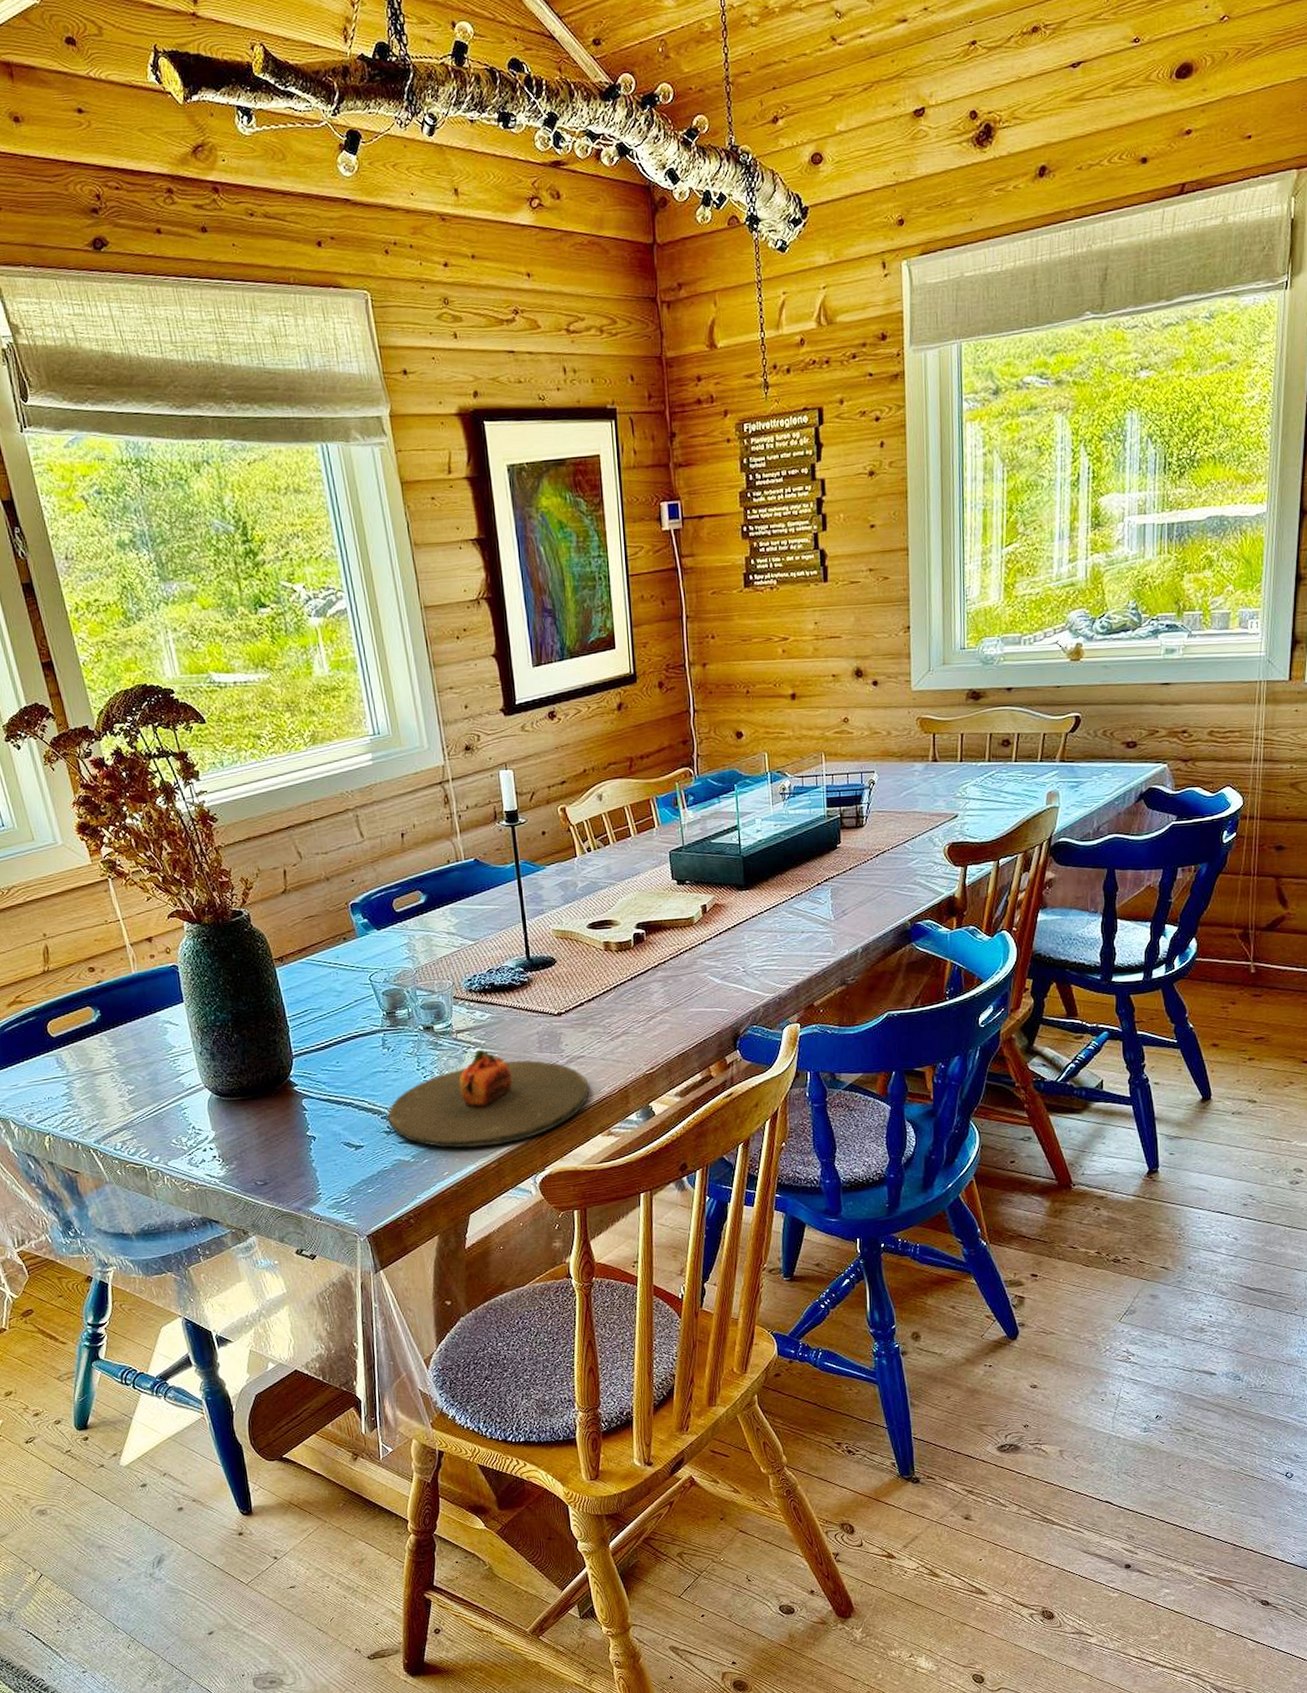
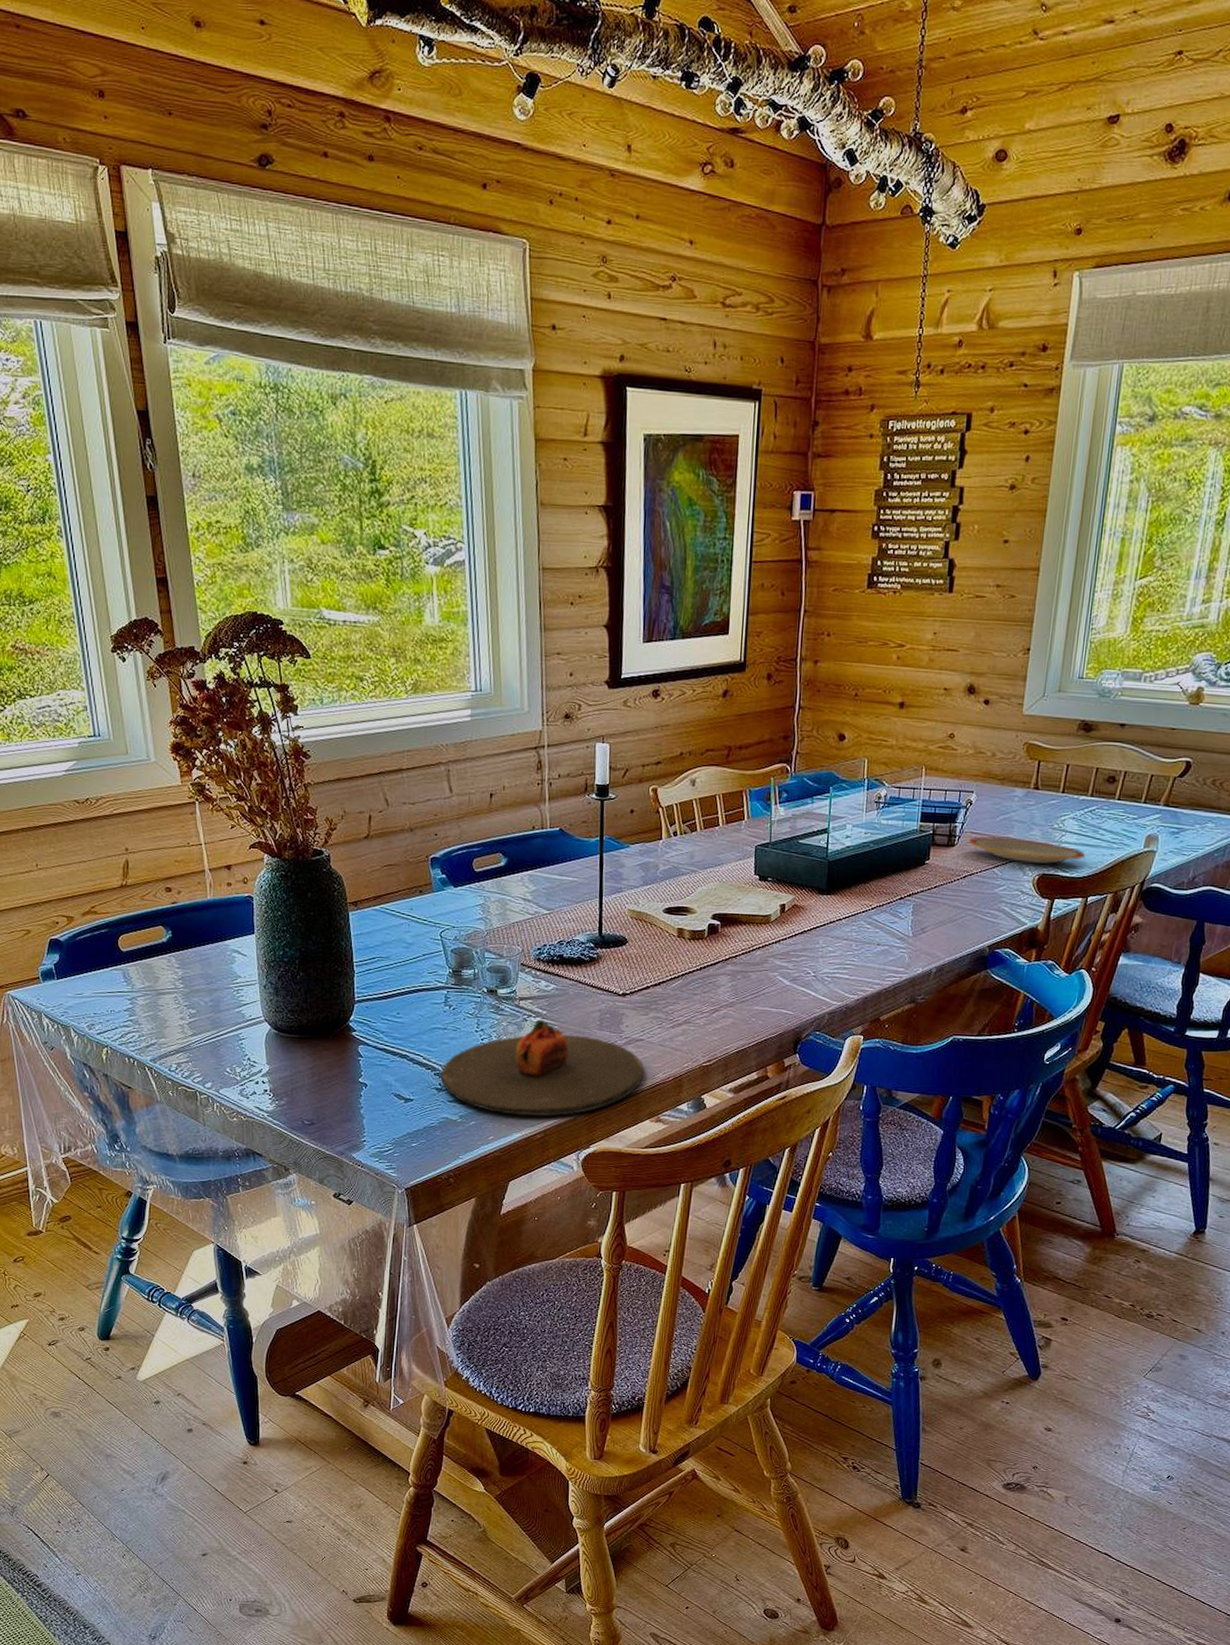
plate: none [877,811,992,835] -> present [969,836,1086,864]

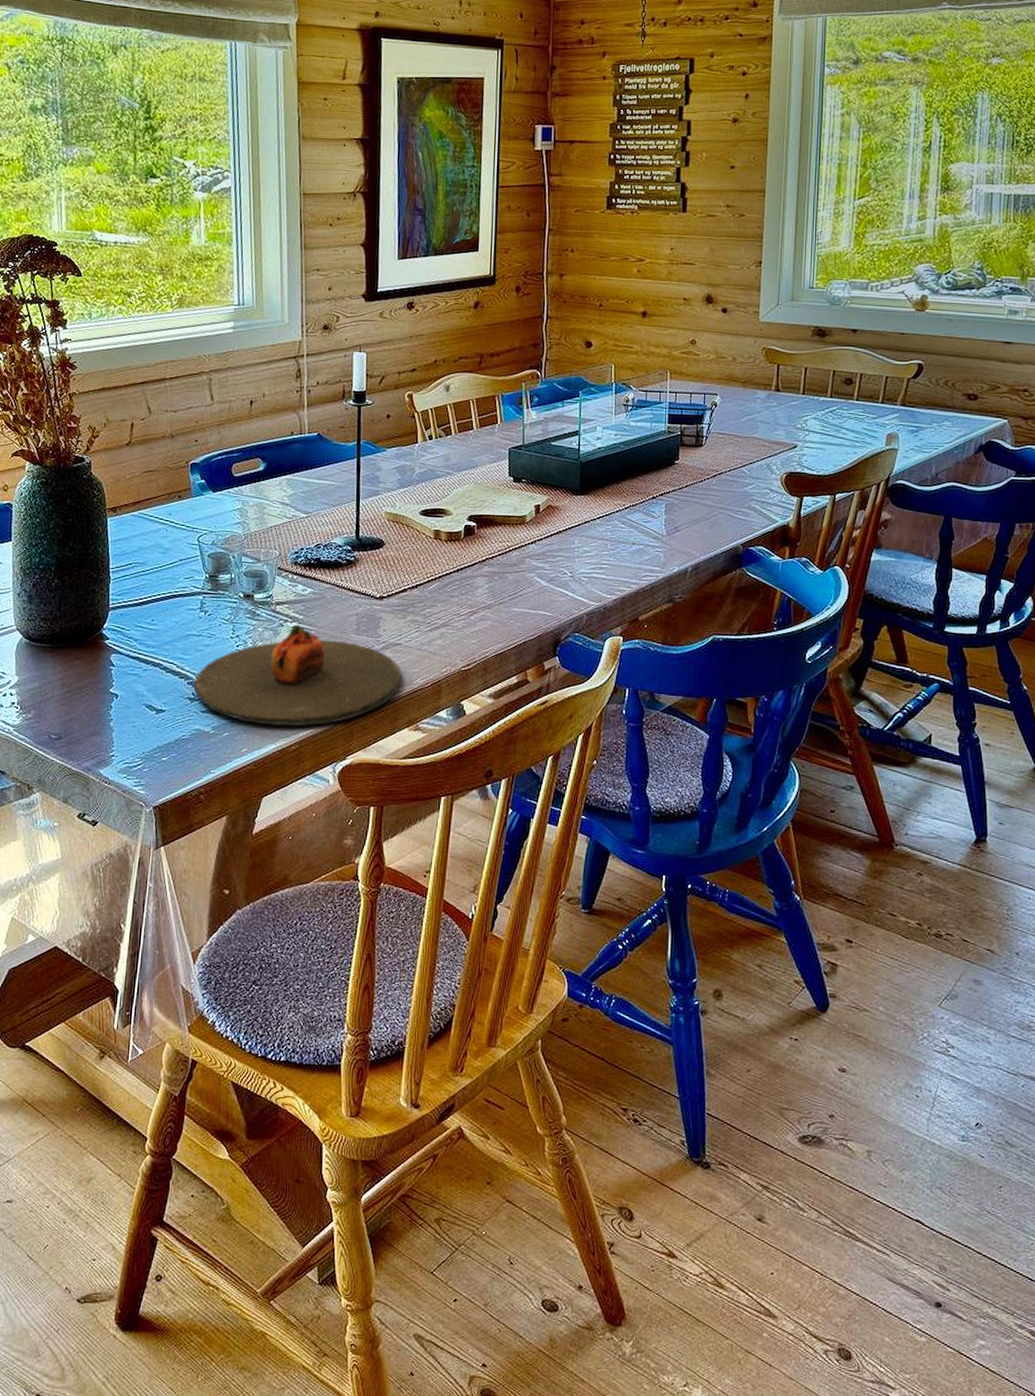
plate: present [969,836,1086,864] -> none [716,437,830,463]

